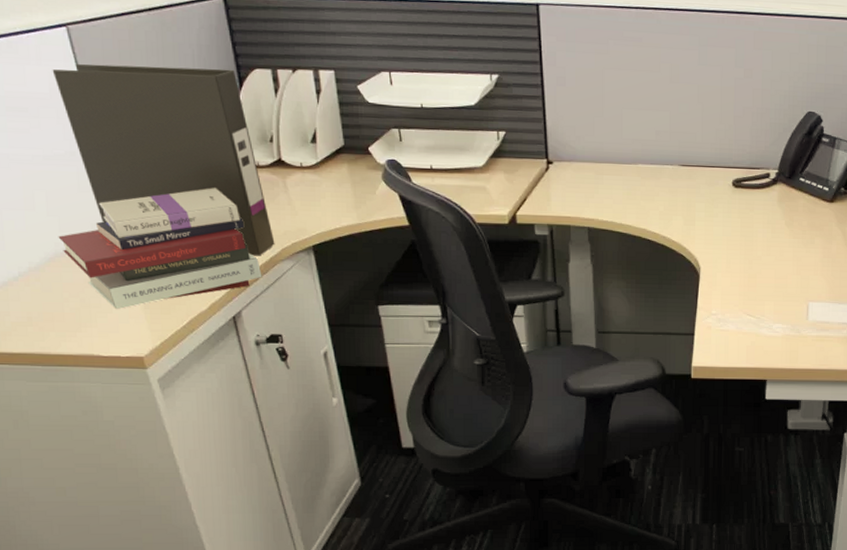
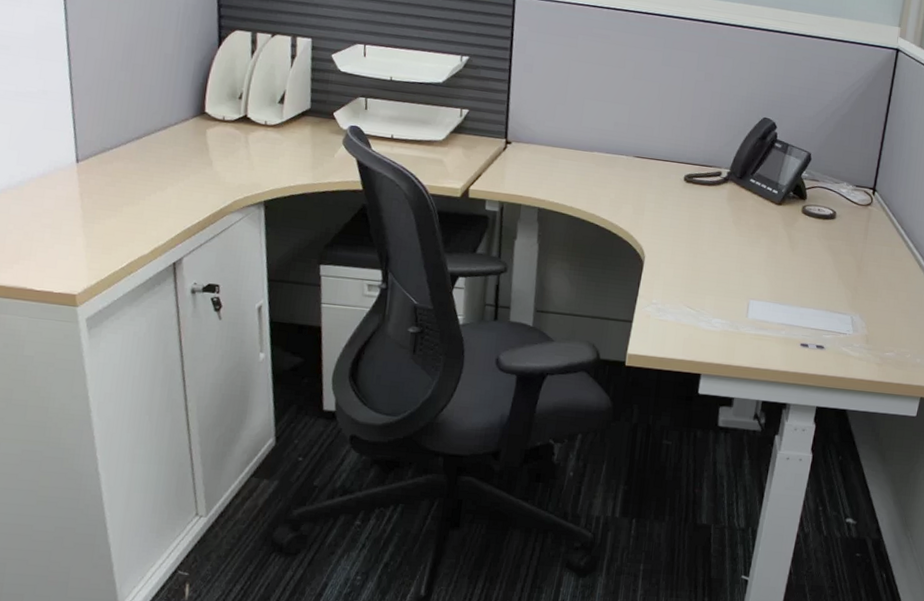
binder: present [52,64,275,256] -> none [40,10,228,206]
books: present [58,188,262,310] -> none [14,136,210,246]

